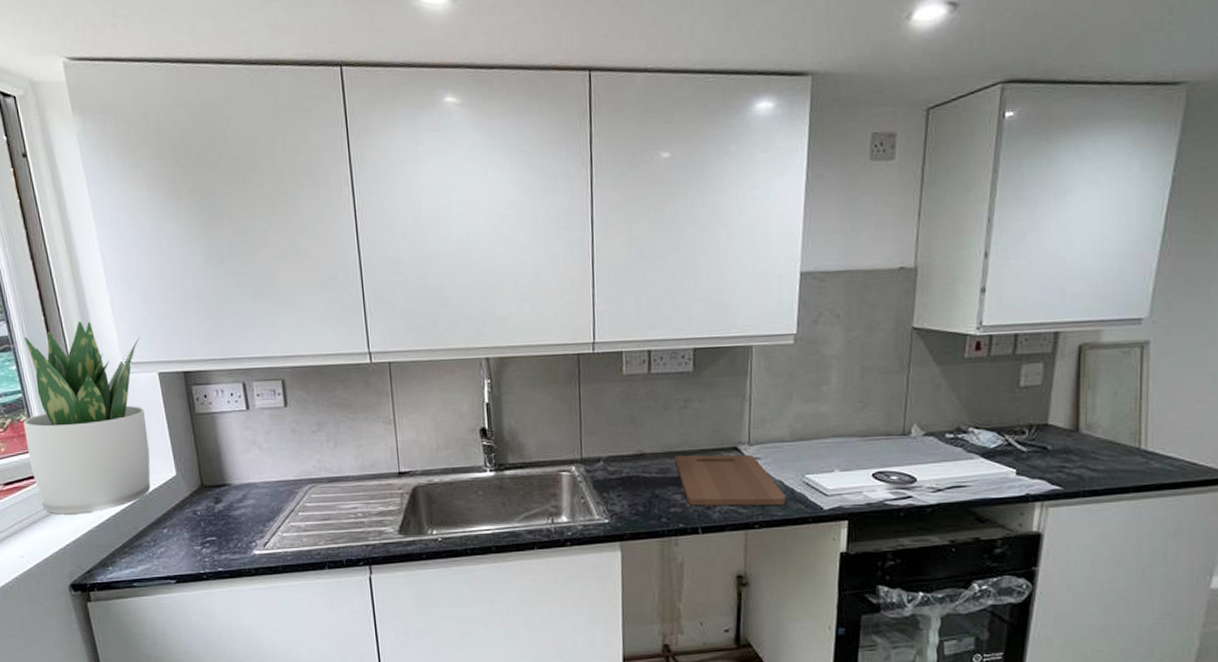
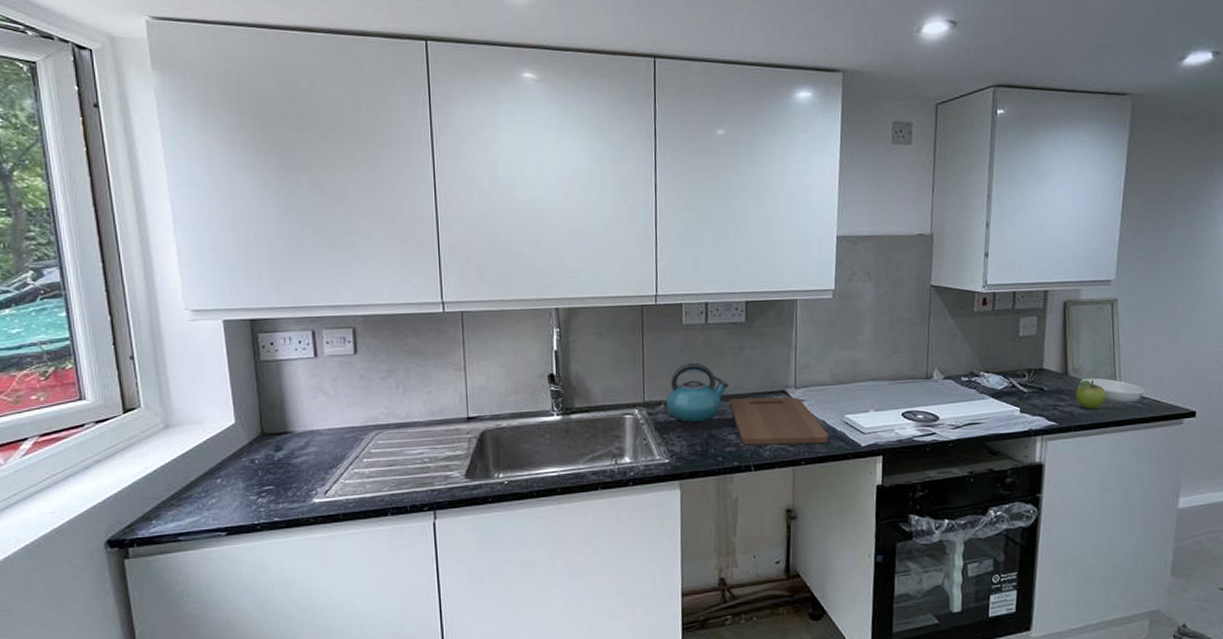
planter: present [23,321,151,515] -> none [69,269,208,467]
kettle: none [604,416,675,481] -> present [665,363,730,423]
fruit: none [1087,437,1127,473] -> present [1075,379,1106,410]
bowl: none [1093,435,1179,469] -> present [1079,378,1146,406]

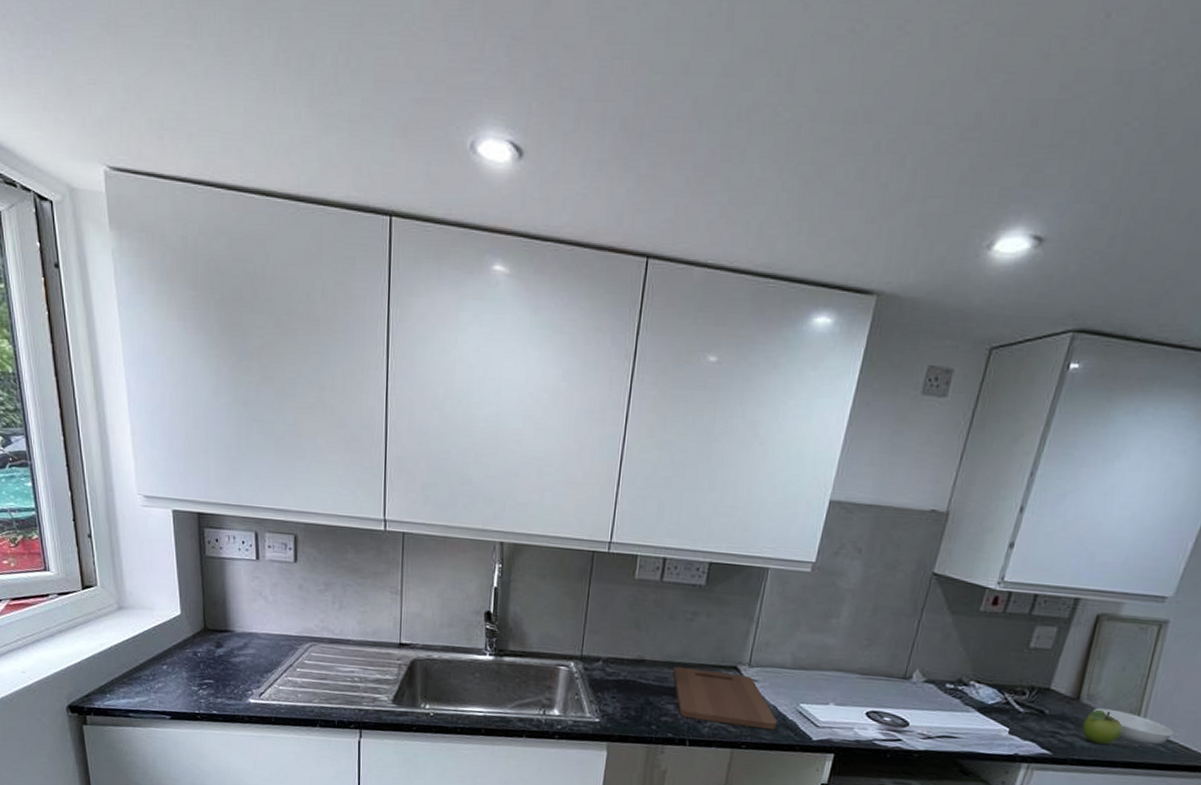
kettle: present [665,363,730,423] -> none [603,621,677,686]

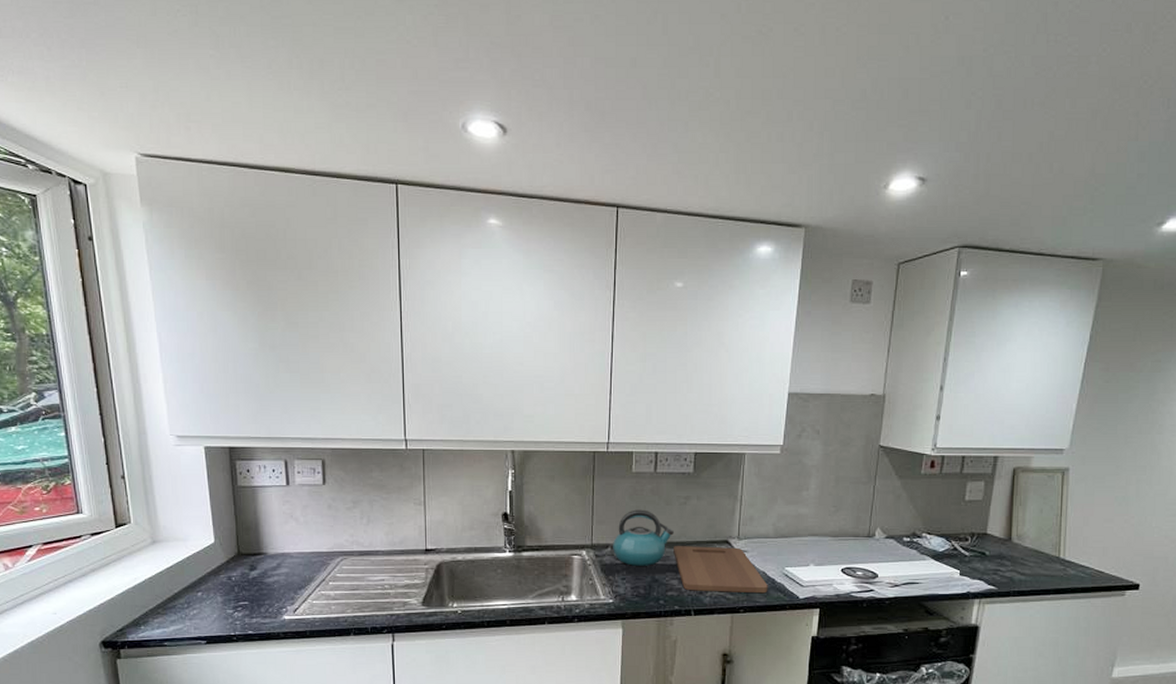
kettle: none [603,621,677,686] -> present [612,509,675,566]
fruit: present [1081,709,1123,745] -> none [1017,546,1049,577]
bowl: present [1092,708,1175,746] -> none [1022,545,1090,574]

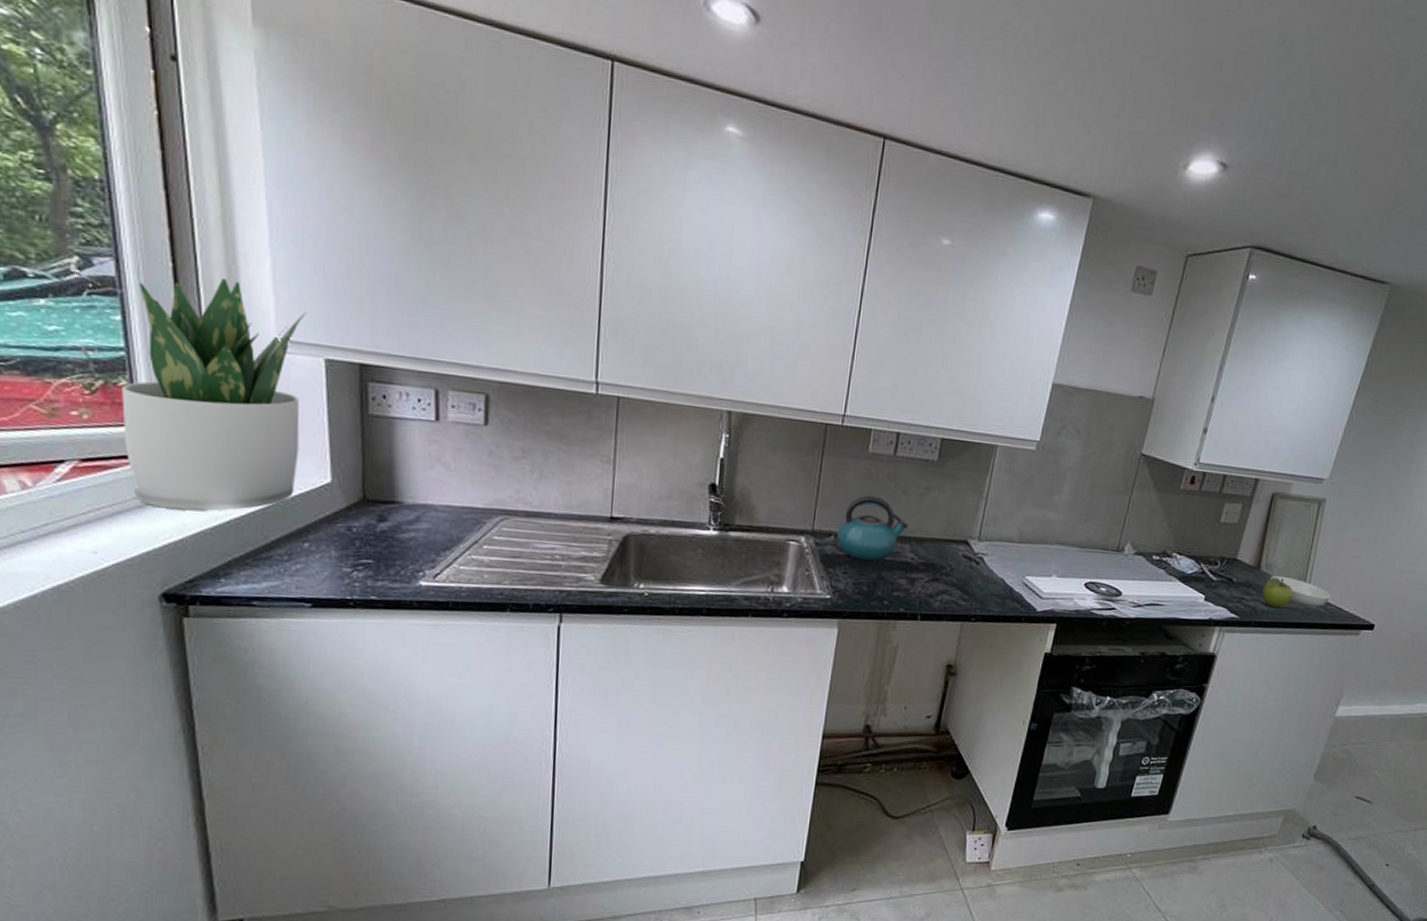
planter: none [67,395,190,575] -> present [122,278,307,511]
cutting board: present [674,546,768,594] -> none [905,541,1005,603]
fruit: none [1017,546,1049,577] -> present [1262,577,1293,609]
bowl: none [1022,545,1090,574] -> present [1269,575,1332,608]

